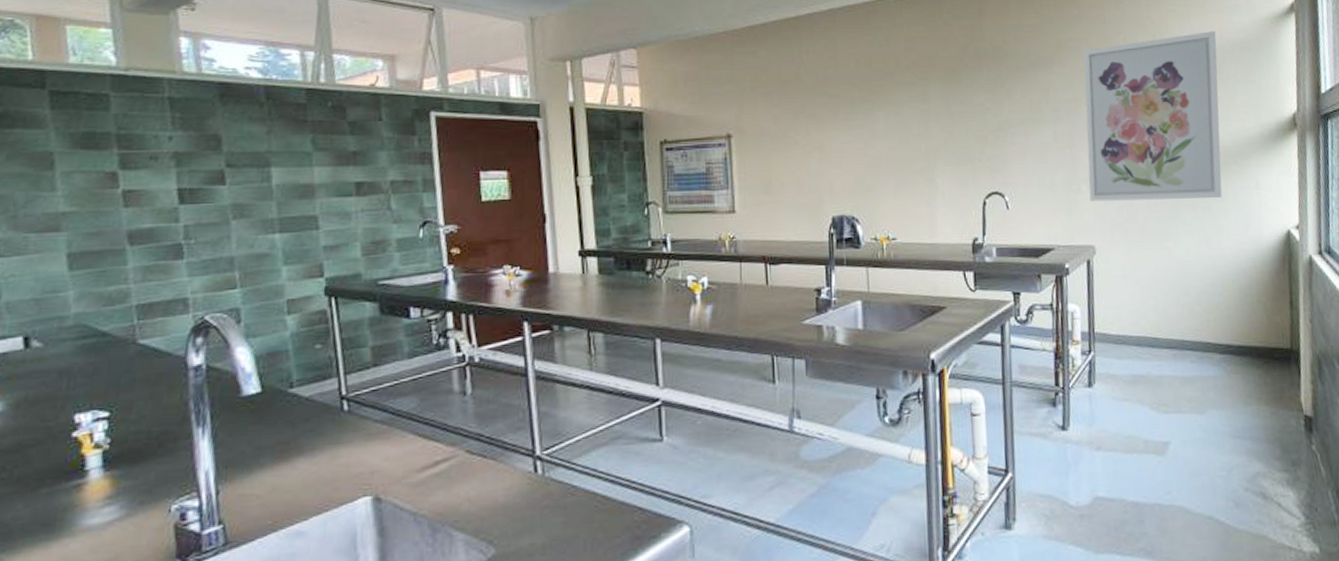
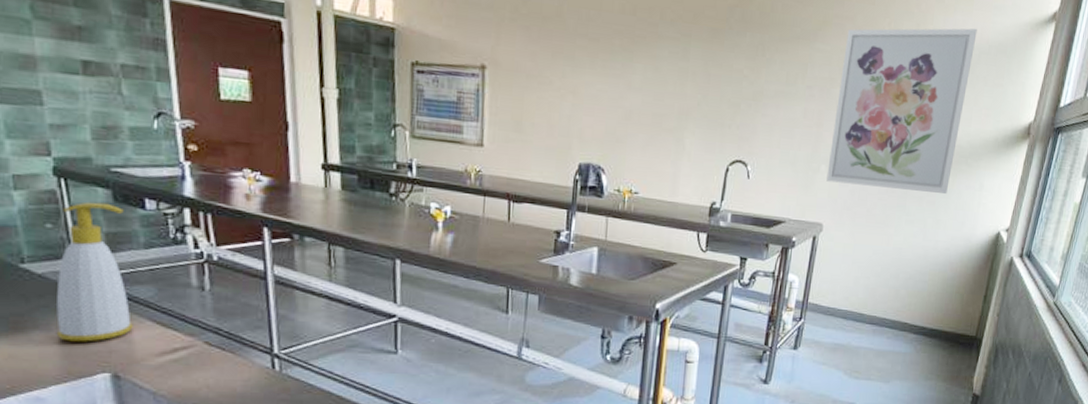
soap bottle: none [319,316,396,466] -> present [56,202,133,342]

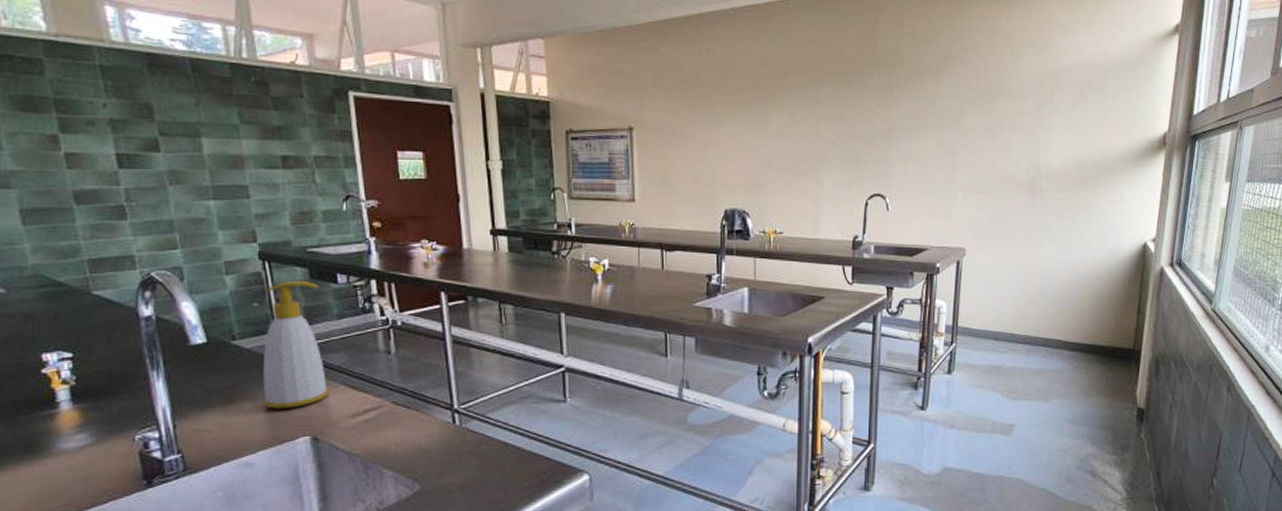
wall art: present [826,28,977,194] -> none [965,47,1100,209]

